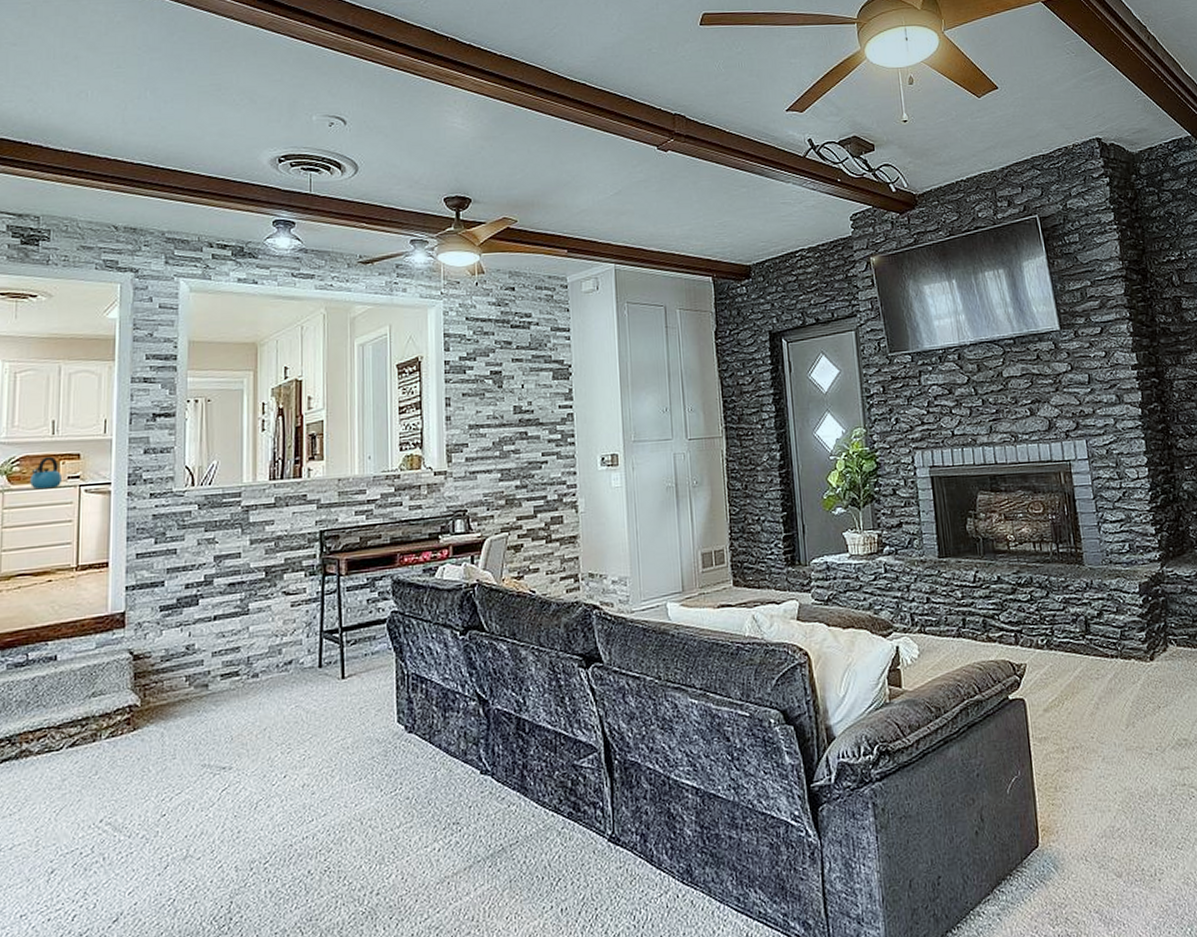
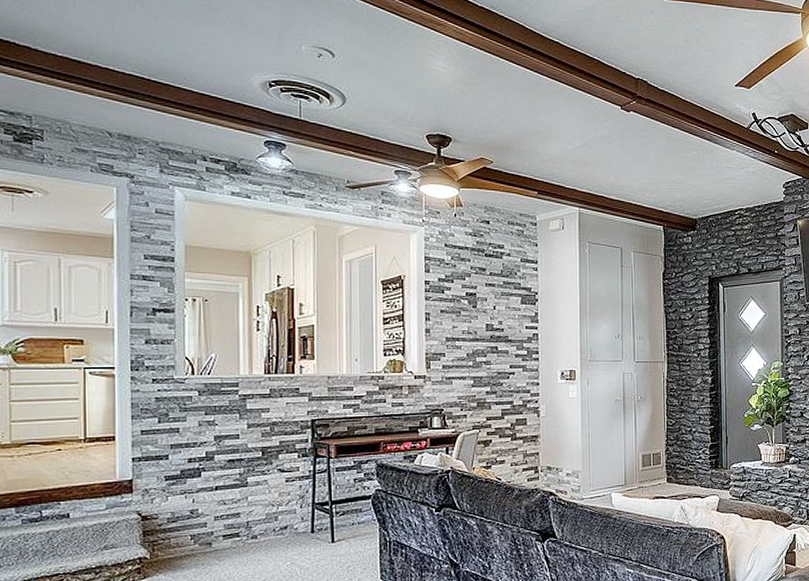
kettle: present [30,456,63,490] -> none [36,340,68,370]

